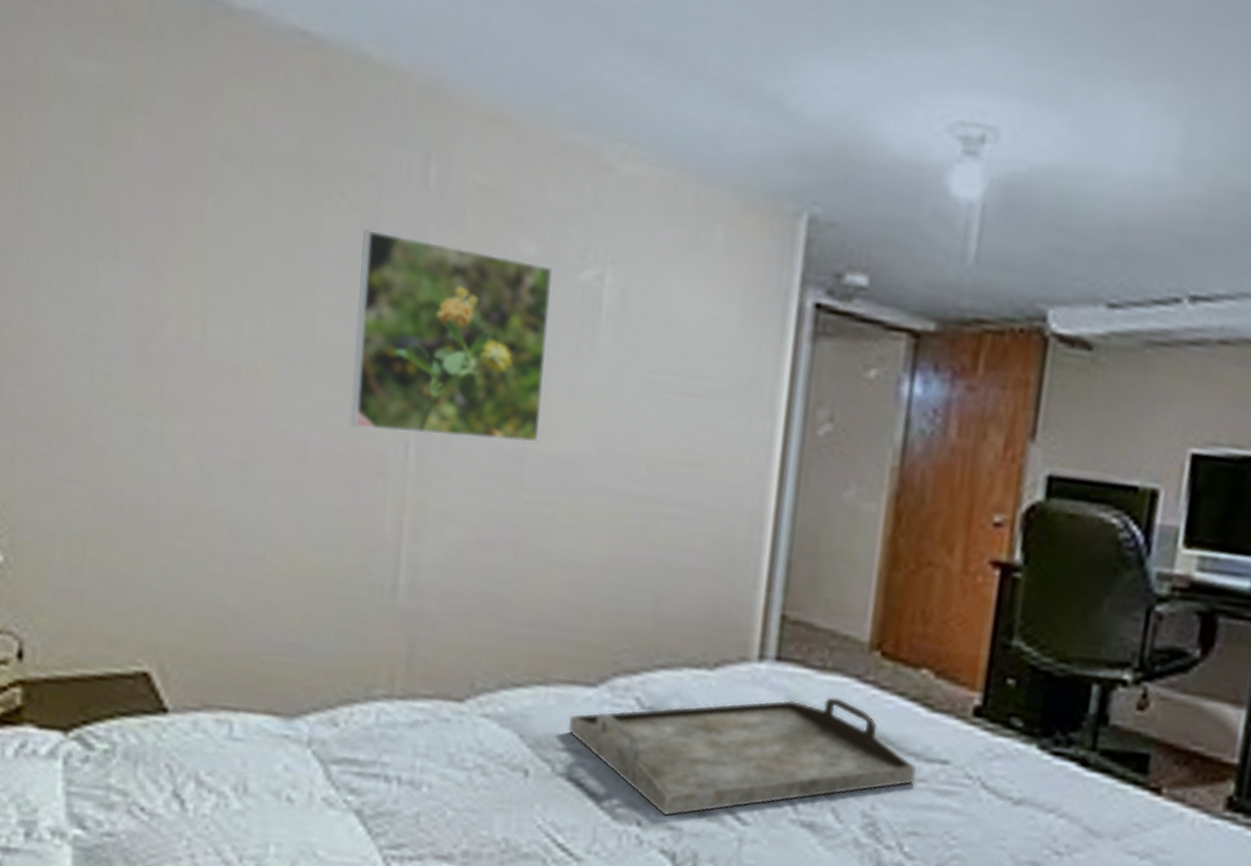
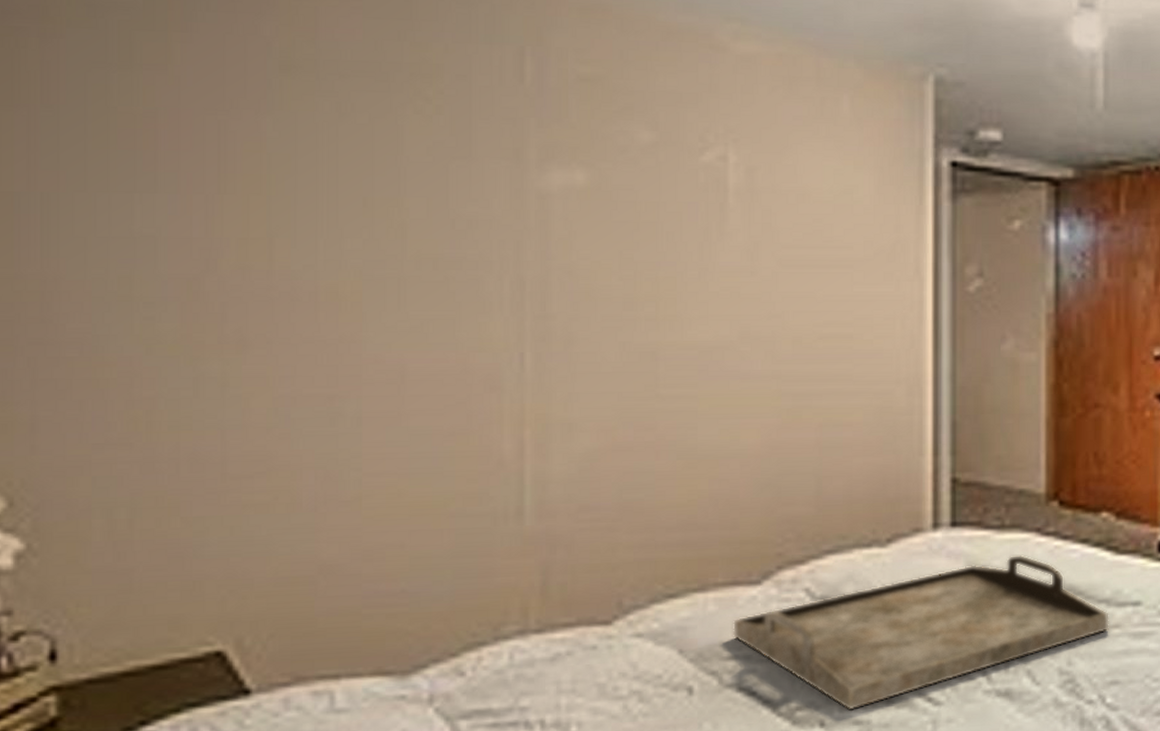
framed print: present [350,228,553,443] -> none [453,131,673,344]

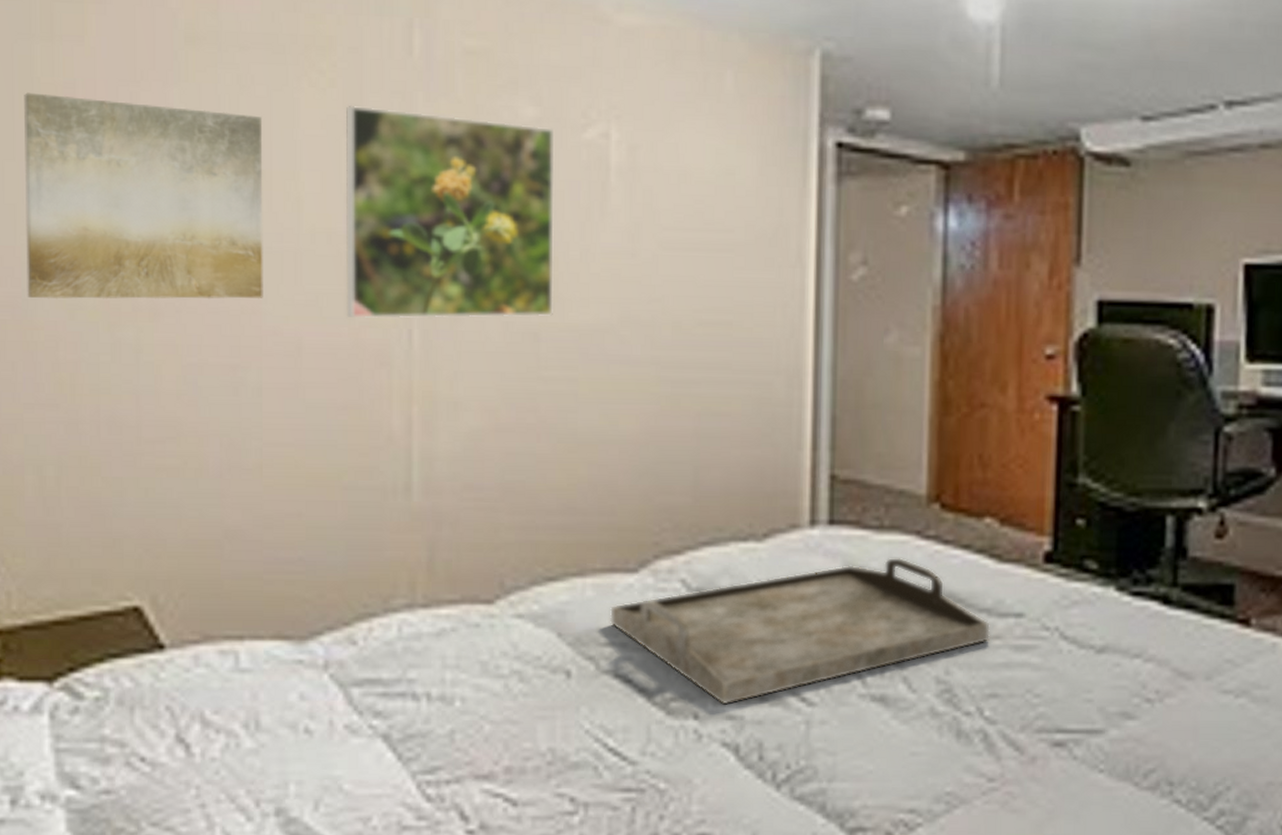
wall art: none [98,122,364,334] -> present [24,92,263,300]
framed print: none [453,131,673,344] -> present [345,105,555,319]

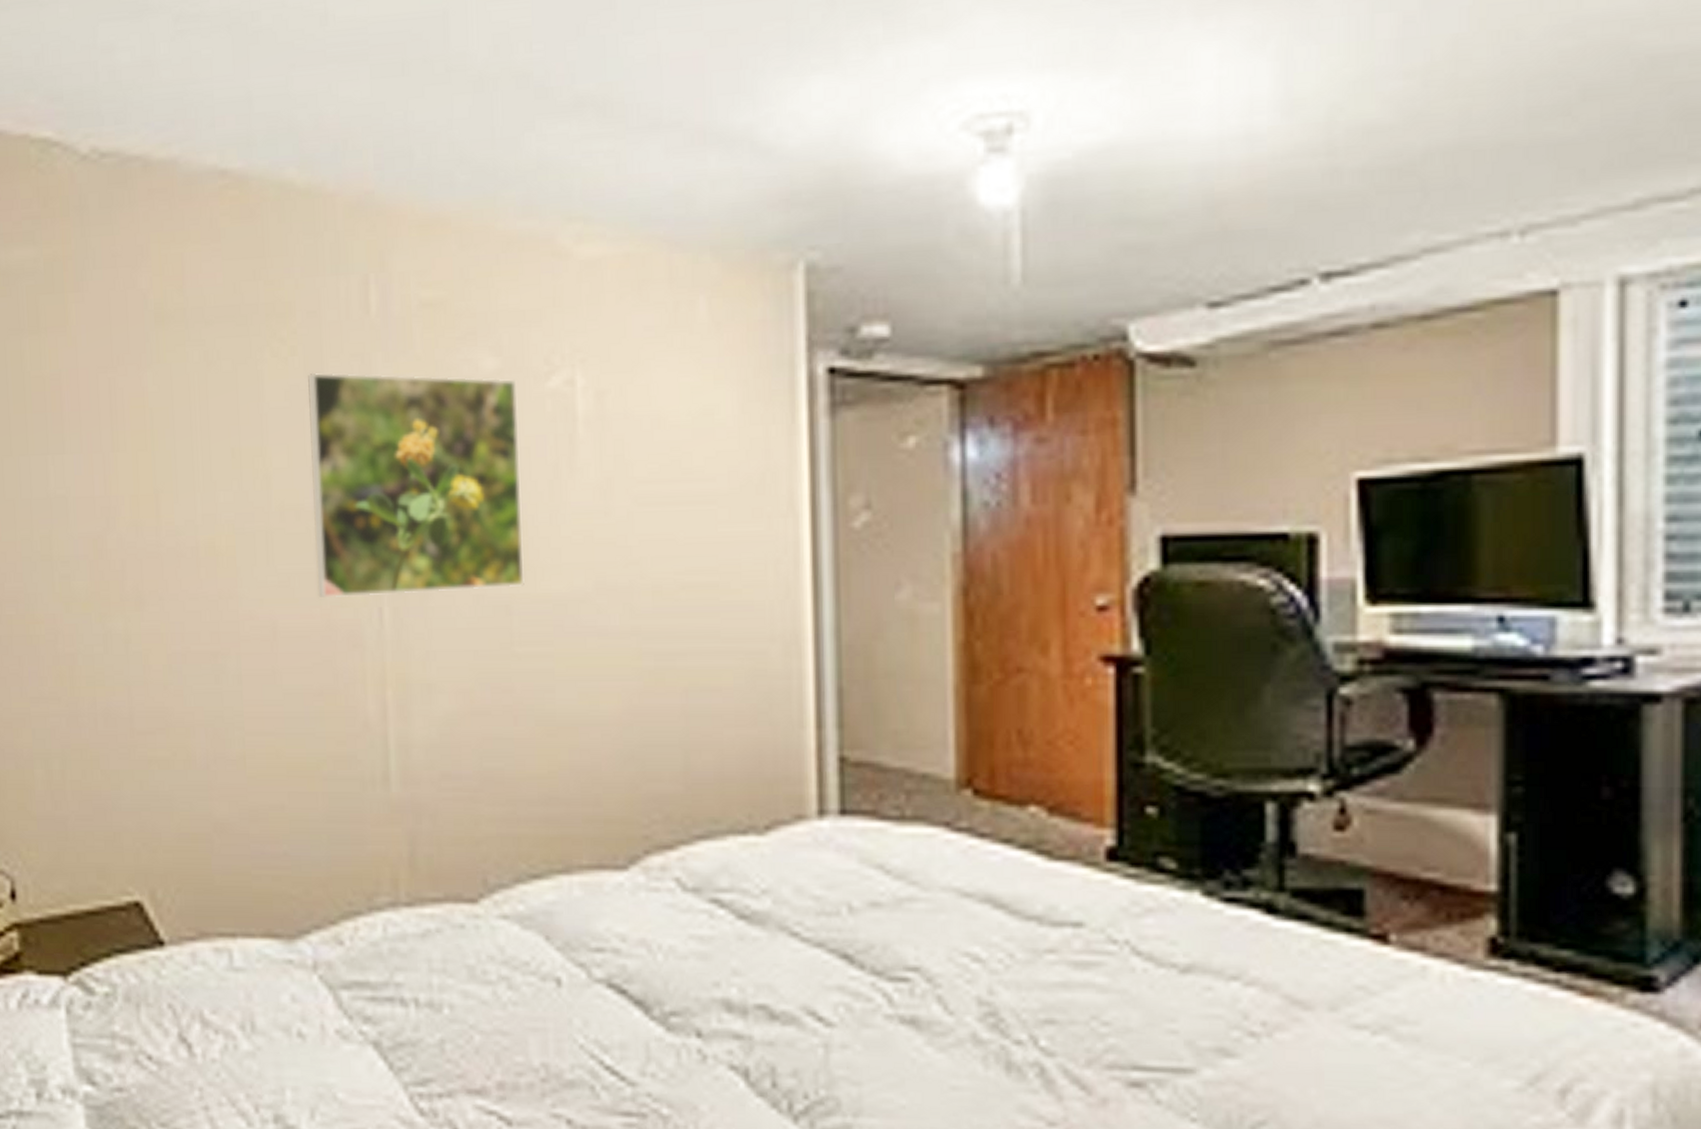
wall art: present [24,92,263,300] -> none [17,387,239,593]
serving tray: present [610,557,990,705] -> none [600,853,1042,1022]

